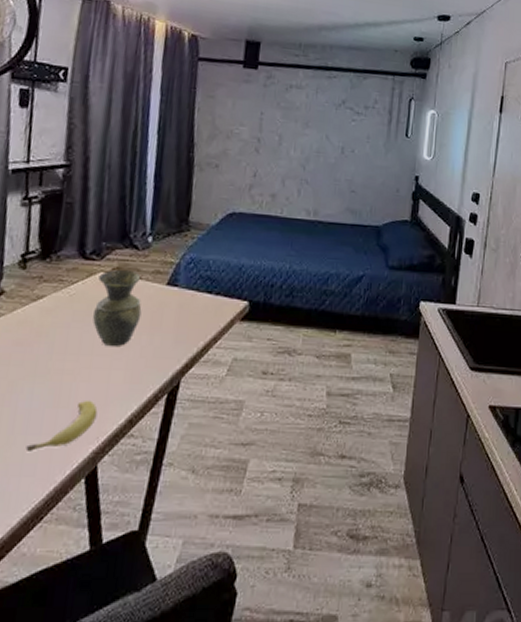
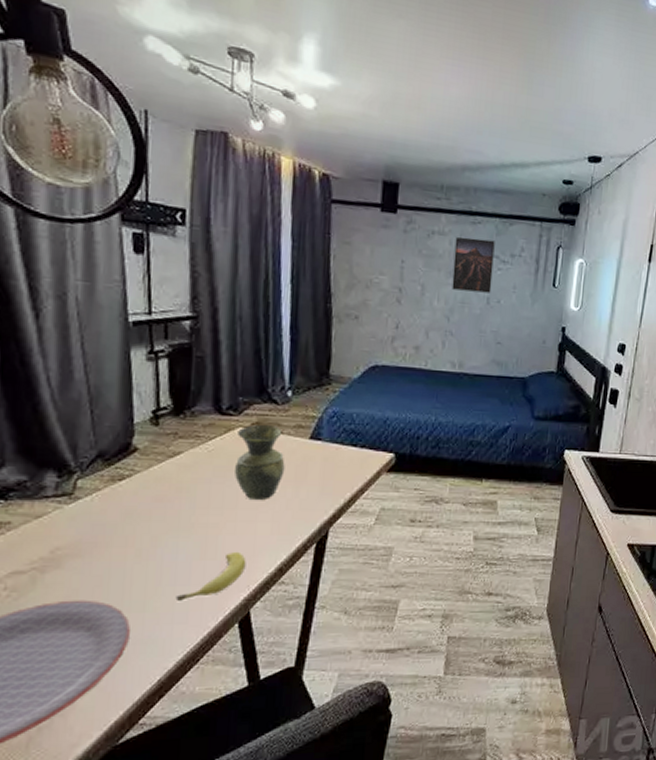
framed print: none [308,90,350,143] -> present [452,237,495,293]

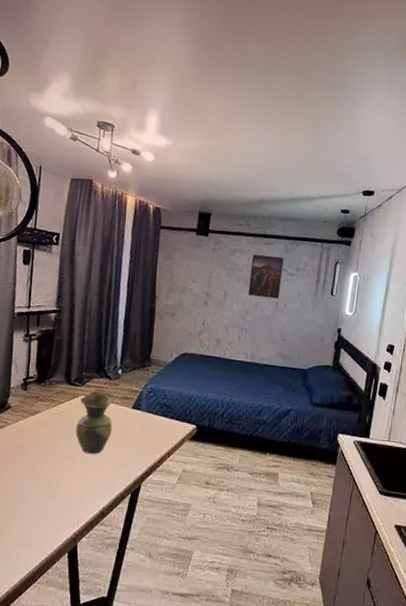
fruit: present [175,551,246,601] -> none [25,493,78,529]

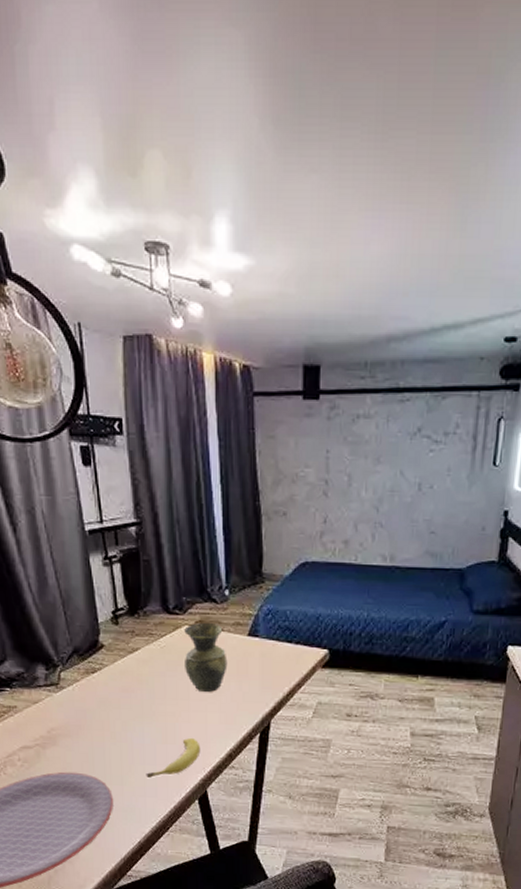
fruit: none [25,493,78,529] -> present [146,737,201,778]
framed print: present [248,254,284,299] -> none [380,418,426,478]

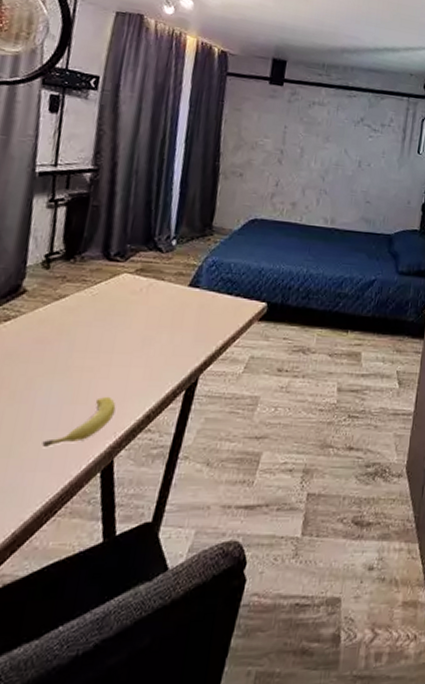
vase: present [184,622,228,692] -> none [114,271,164,344]

